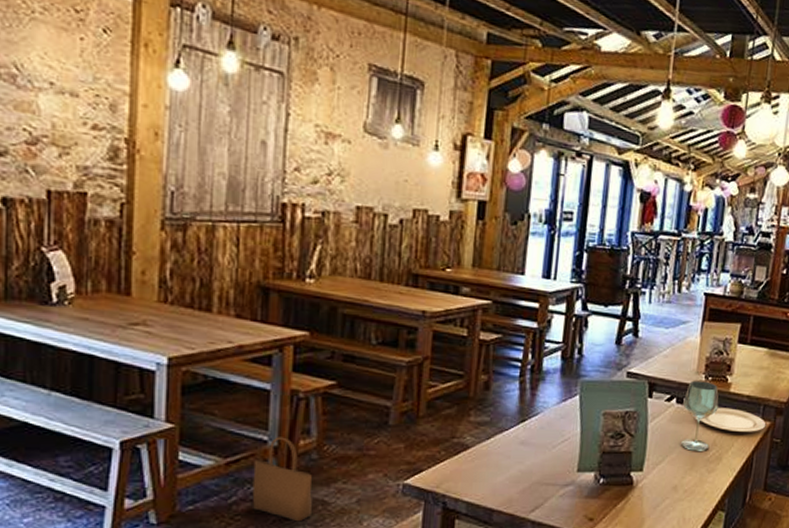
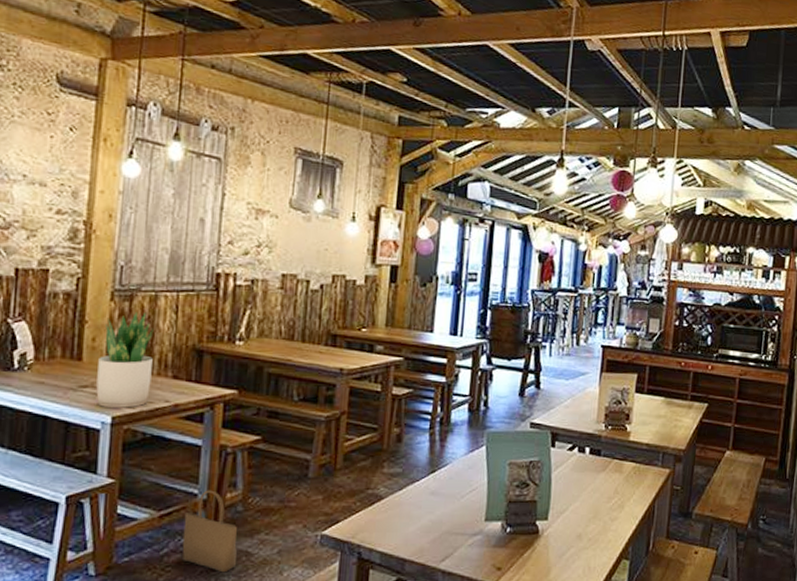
planter: none [149,243,212,349] -> present [96,312,153,408]
wine glass: present [681,380,719,451] -> none [584,430,619,499]
plate: present [700,407,766,433] -> none [601,455,666,481]

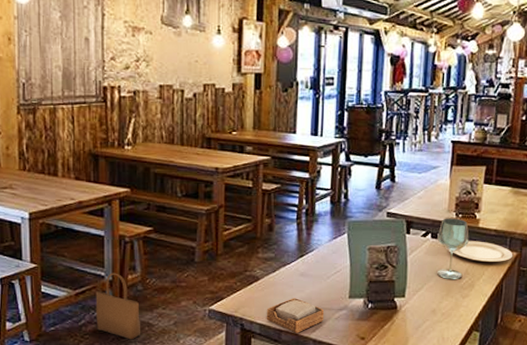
planter: present [96,312,153,408] -> none [13,123,58,205]
napkin holder: none [388,521,457,563] -> present [266,298,325,333]
wine glass: none [584,430,619,499] -> present [437,218,469,279]
plate: none [601,455,666,481] -> present [453,241,513,263]

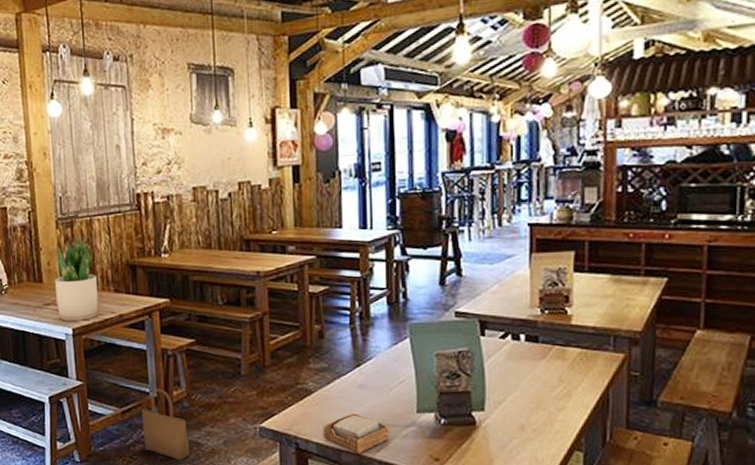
planter: none [13,123,58,205] -> present [55,236,98,321]
wine glass: present [437,218,469,279] -> none [519,315,560,388]
plate: present [453,241,513,263] -> none [541,341,620,367]

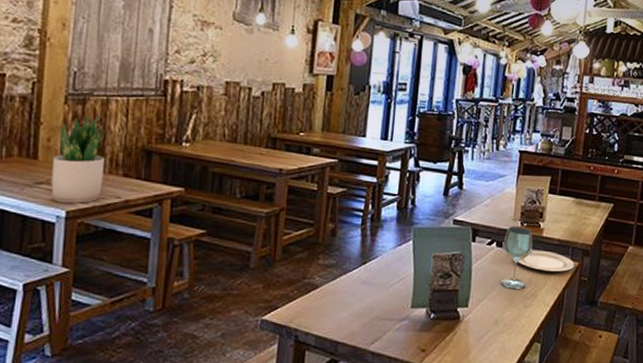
tote bag: present [141,389,190,461] -> none [132,279,184,354]
napkin holder: present [322,413,390,453] -> none [323,307,385,345]
wine glass: none [519,315,560,388] -> present [501,226,534,289]
plate: none [541,341,620,367] -> present [517,250,575,273]

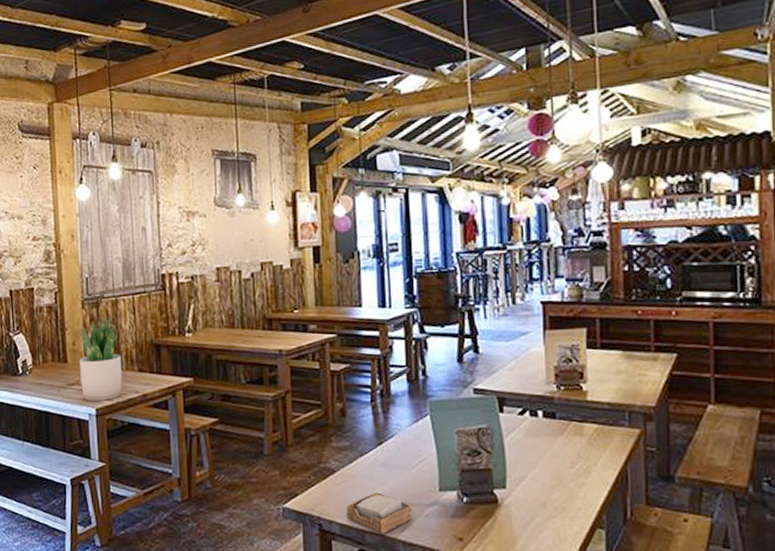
napkin holder: none [323,307,385,345] -> present [346,492,413,534]
wine glass: present [501,226,534,289] -> none [537,391,577,465]
plate: present [517,250,575,273] -> none [559,417,636,443]

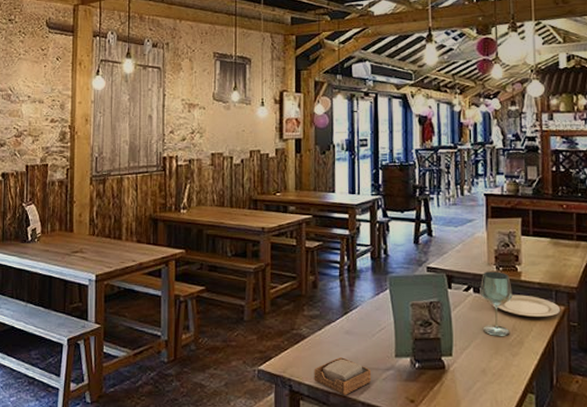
planter: present [79,316,122,401] -> none [84,192,122,268]
wine glass: none [537,391,577,465] -> present [480,271,513,336]
plate: none [559,417,636,443] -> present [497,295,561,318]

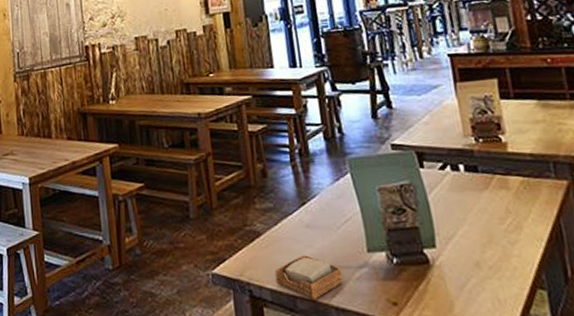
wine glass: present [480,271,513,336] -> none [458,144,504,221]
plate: present [497,295,561,318] -> none [483,169,564,197]

